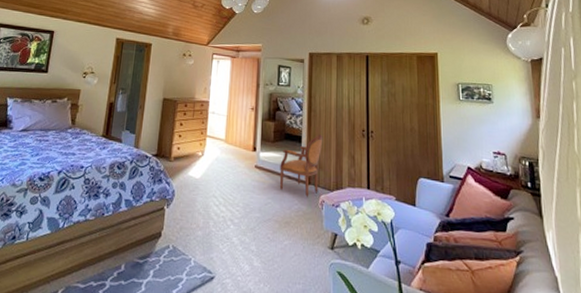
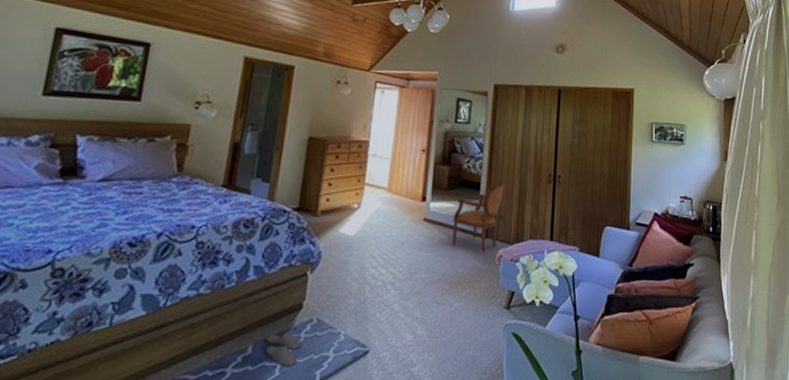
slippers: none [134,255,160,285] -> present [265,332,300,367]

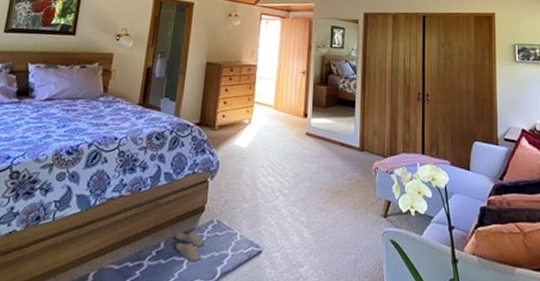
armchair: present [452,180,505,252] -> none [331,99,378,164]

